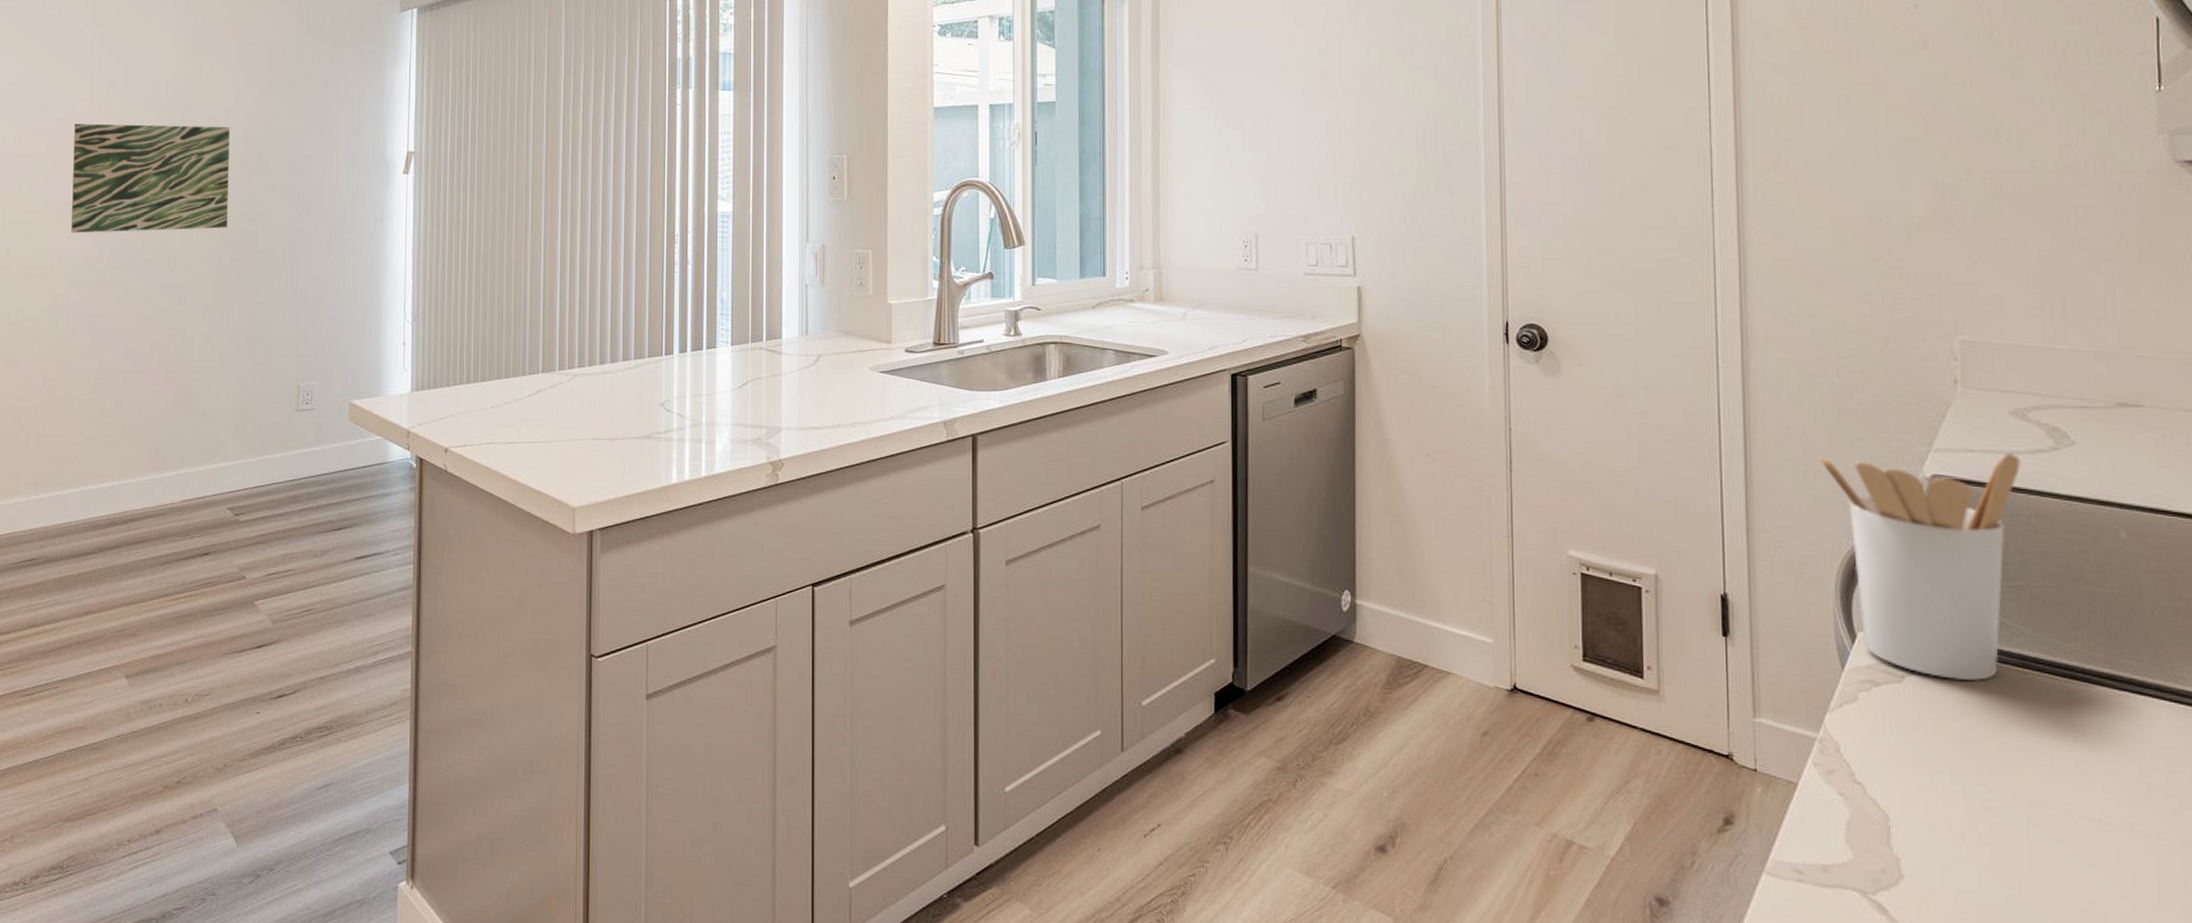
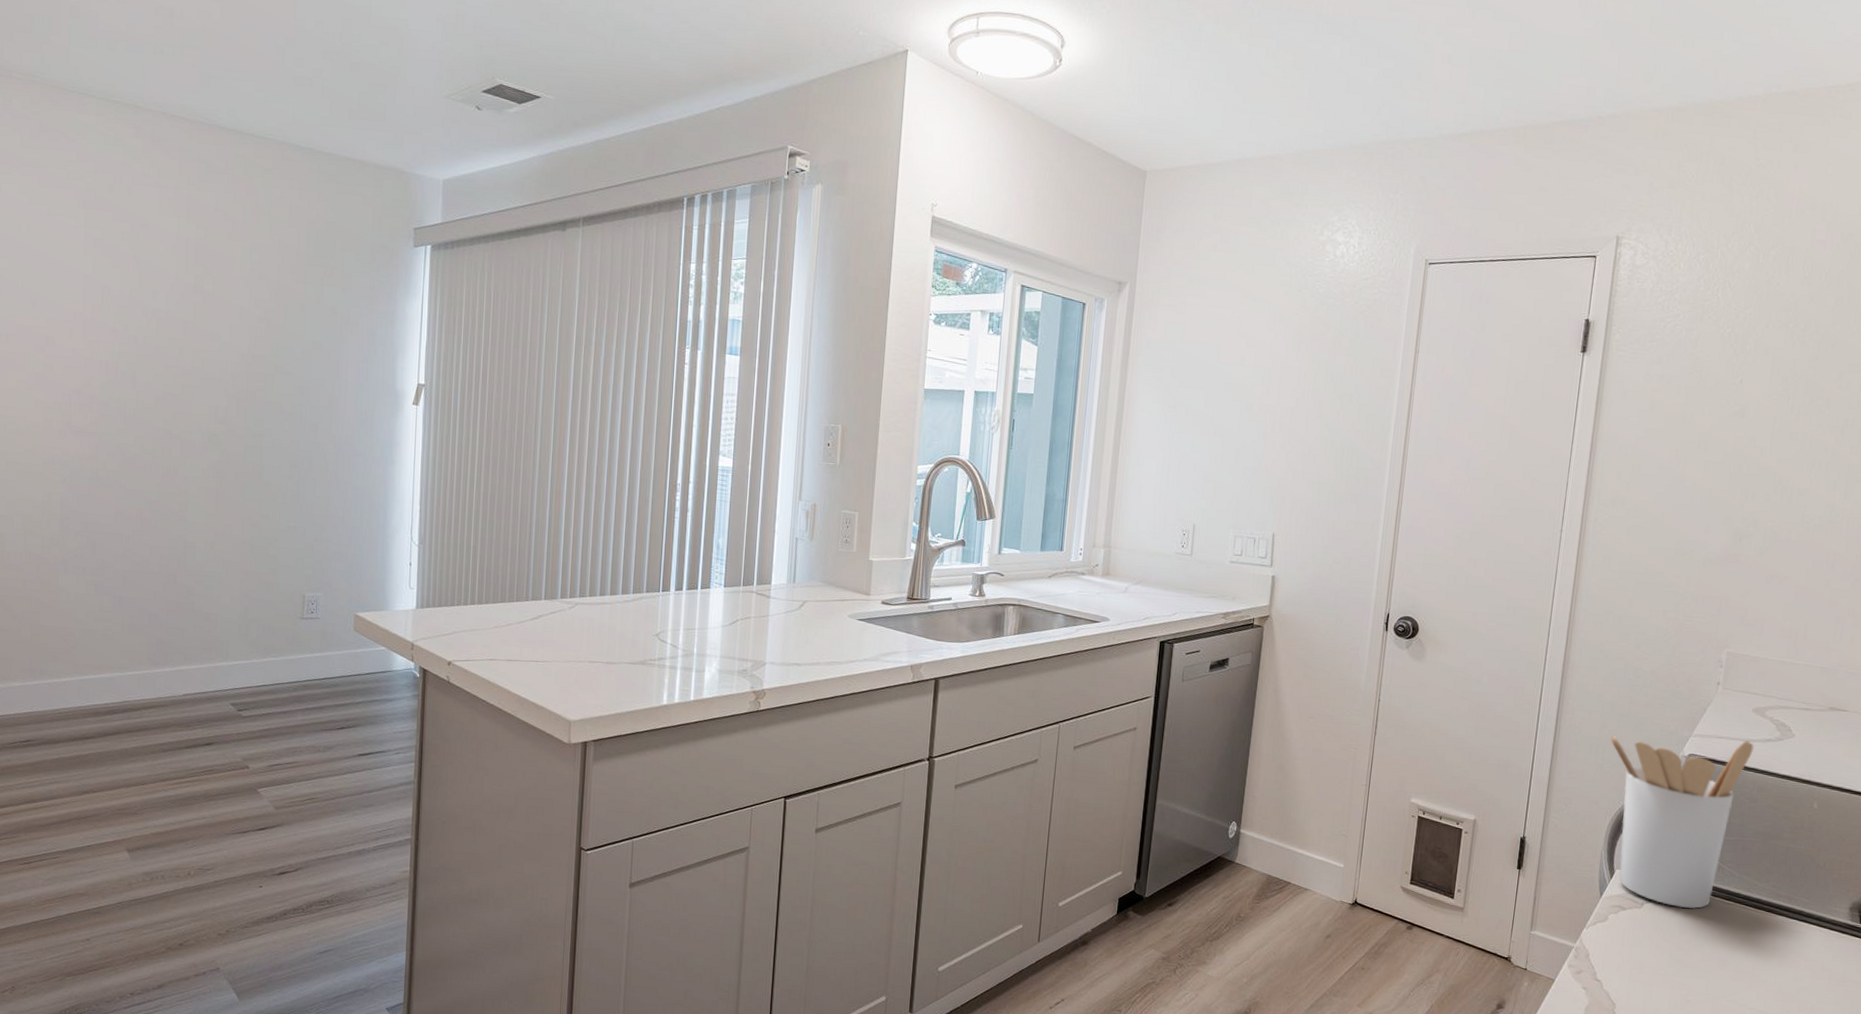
wall art: present [71,123,230,233] -> none [64,324,234,441]

